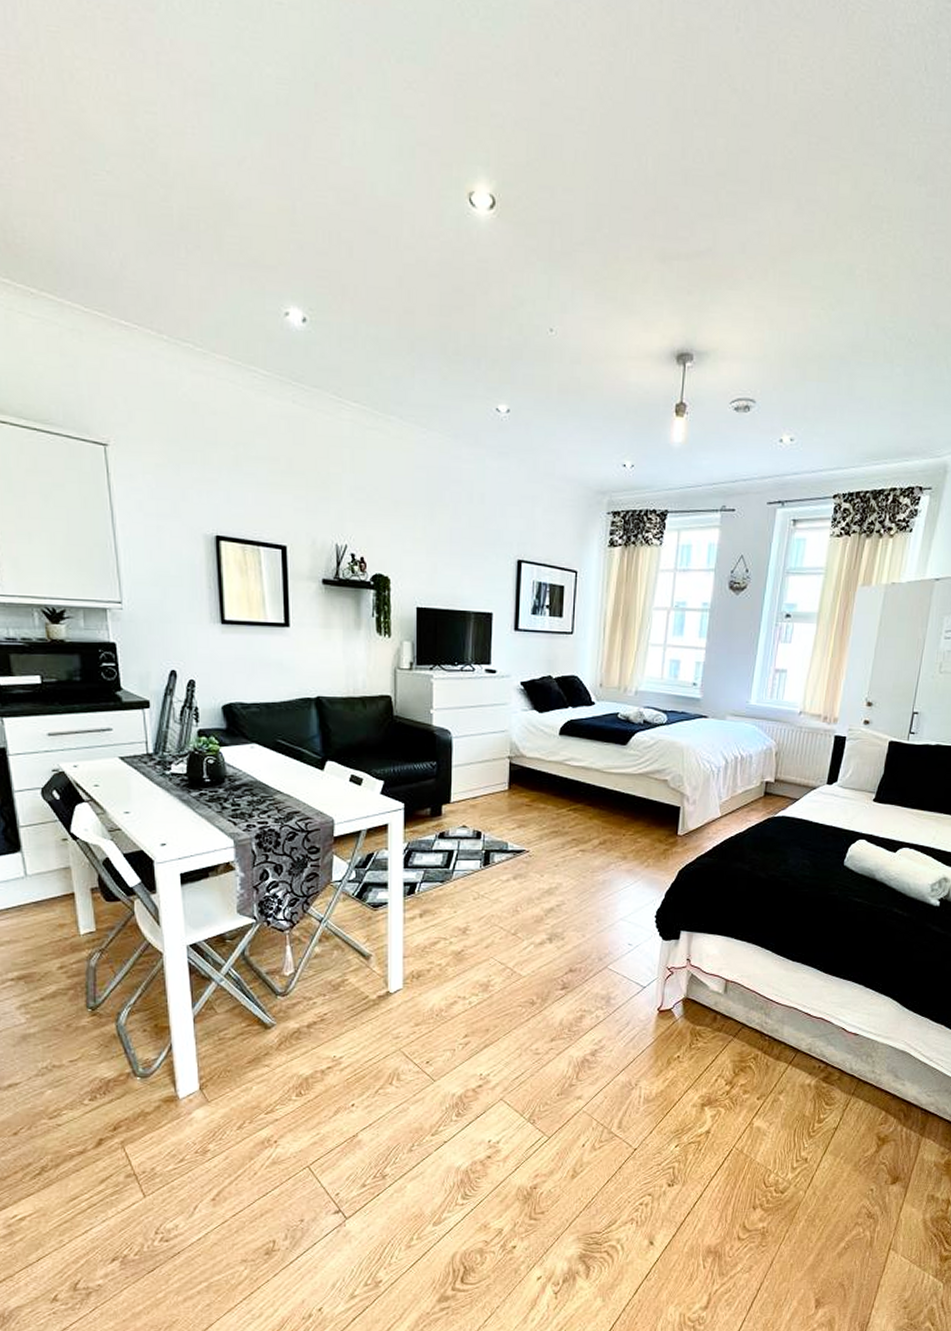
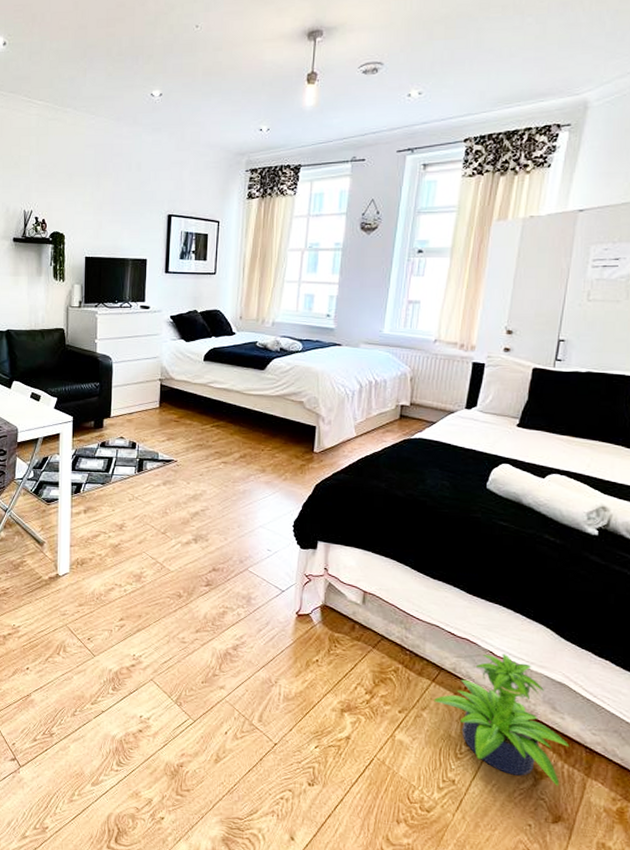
potted plant: none [790,1029,909,1149] -> present [434,654,570,786]

